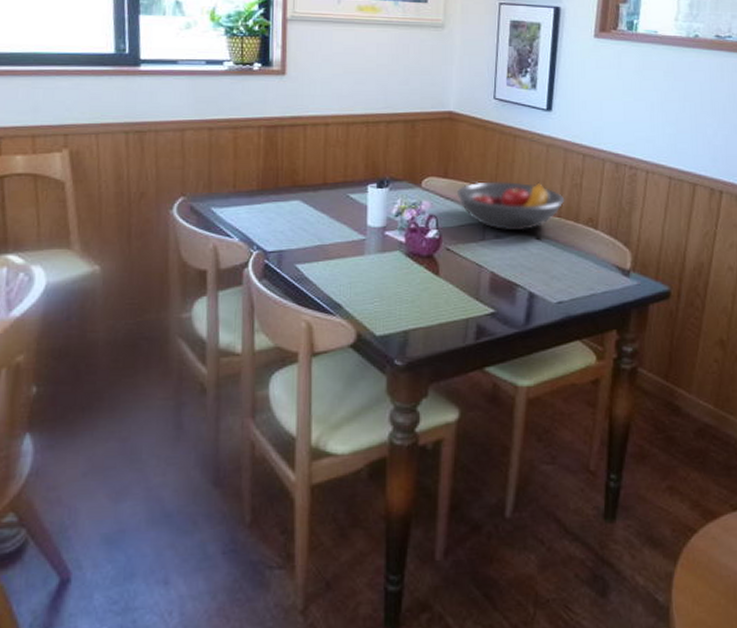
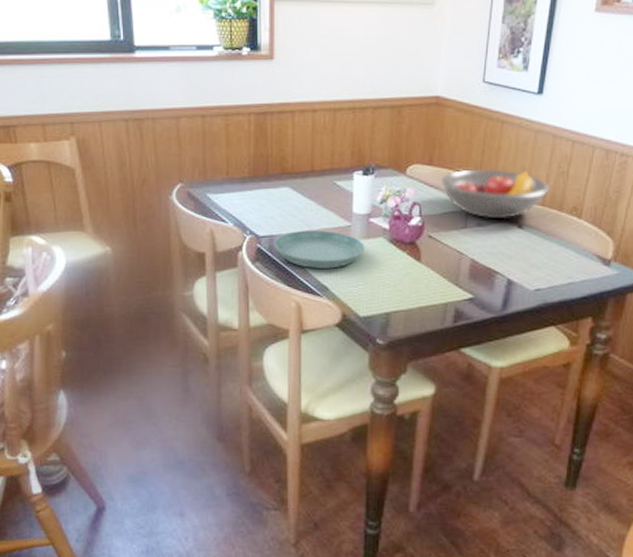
saucer: none [284,244,380,285] -> present [274,230,365,269]

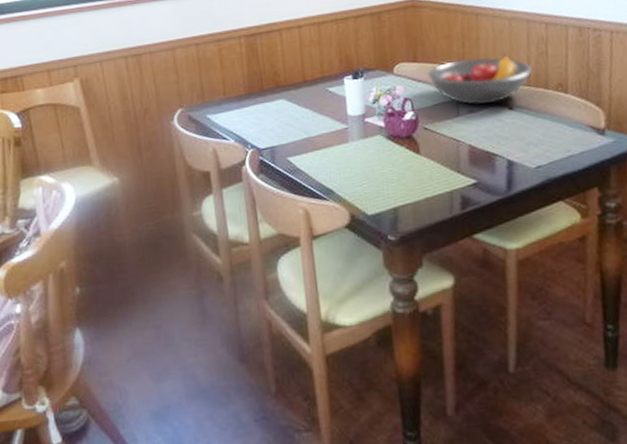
saucer: present [274,230,365,269] -> none [276,135,364,174]

